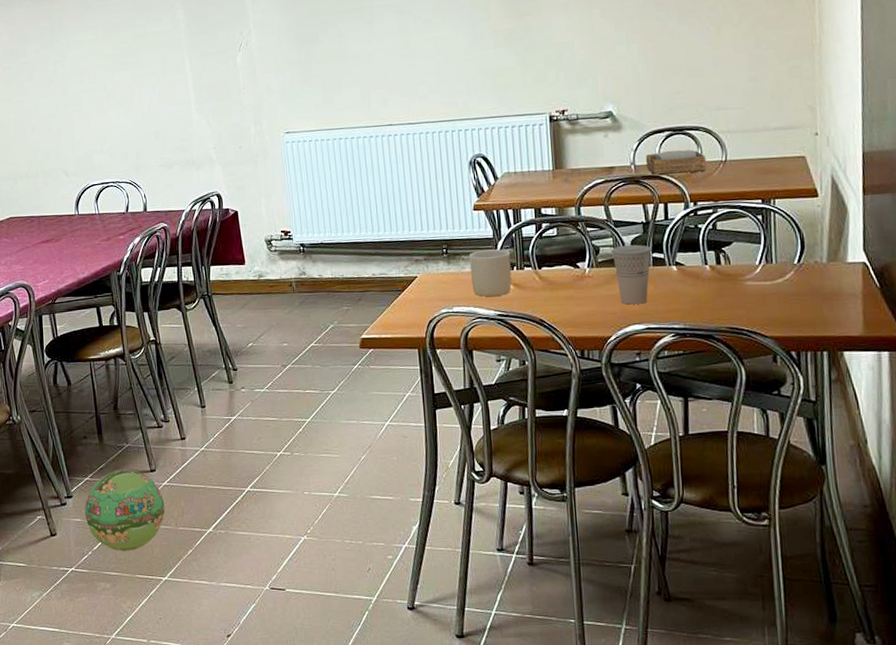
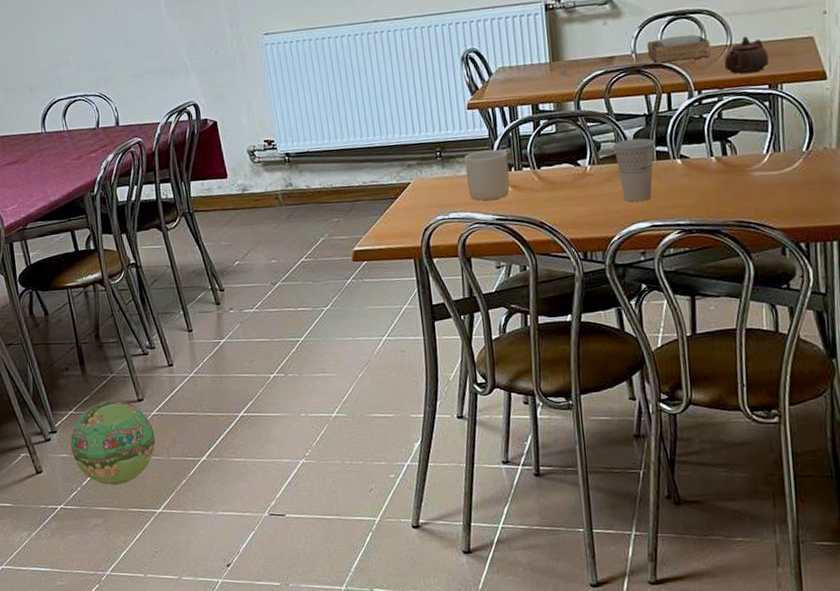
teapot: none [719,153,763,188] -> present [724,36,769,74]

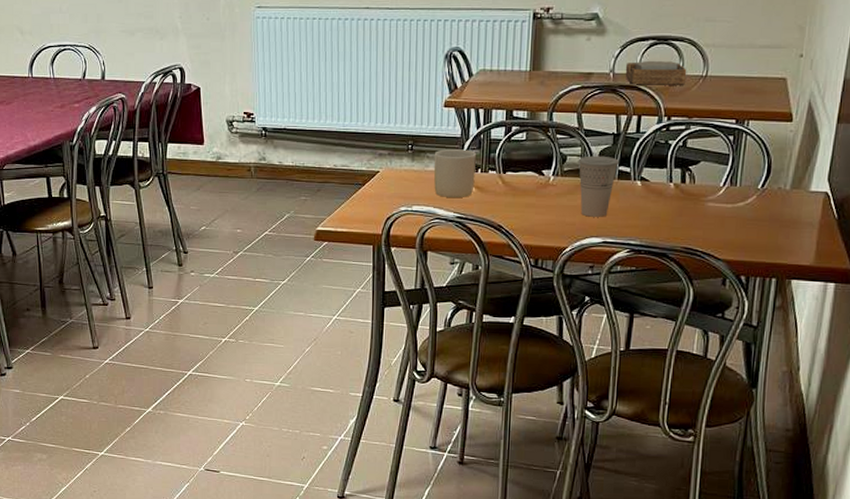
ball: present [70,399,156,485] -> none [24,344,106,425]
teapot: present [724,36,769,74] -> none [696,69,741,106]

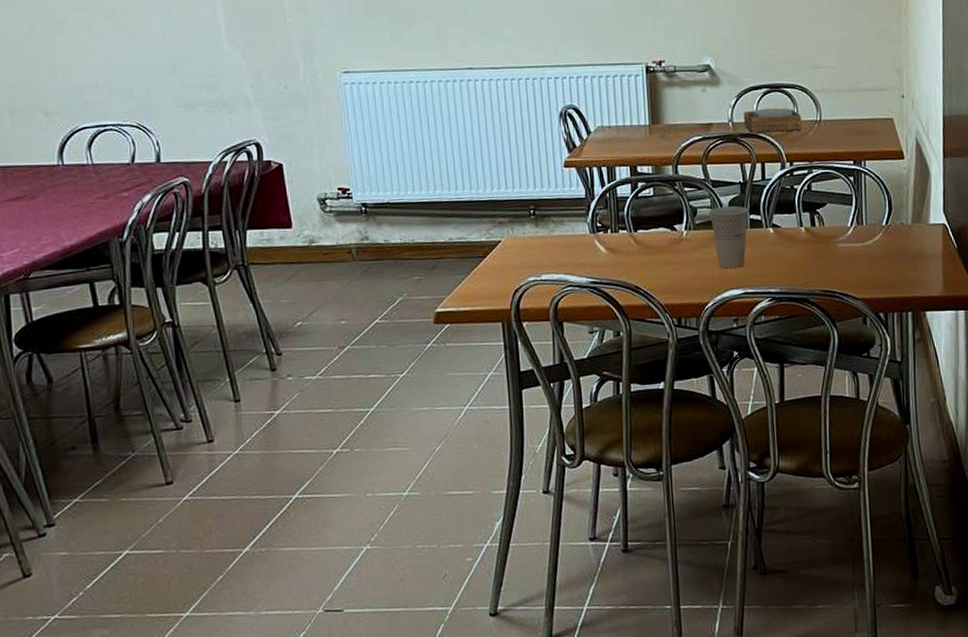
mug: present [433,149,477,199] -> none [559,210,606,263]

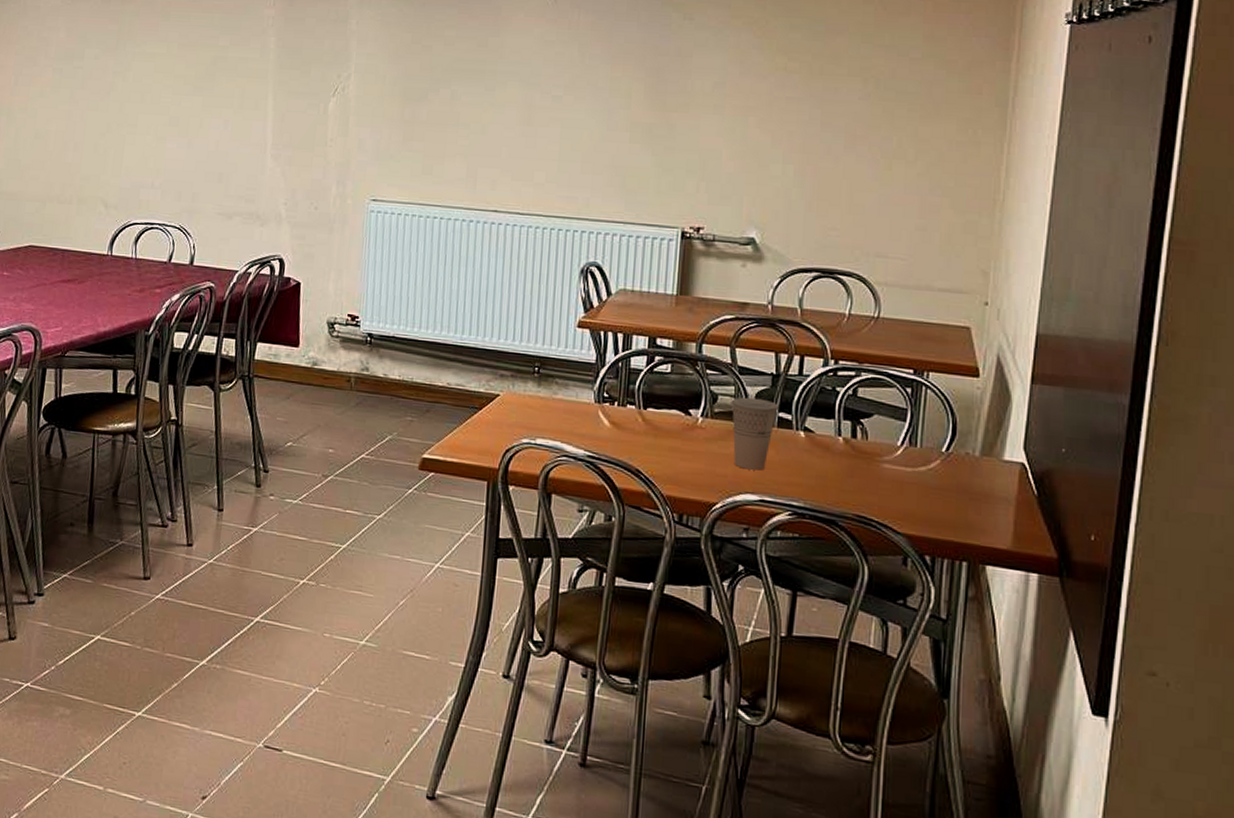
napkin holder: present [743,108,803,133] -> none [785,294,856,325]

